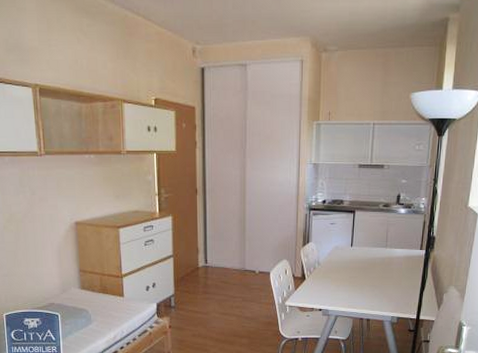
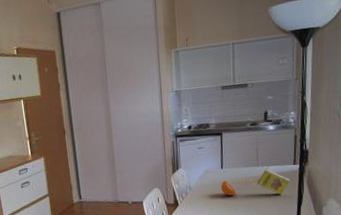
cereal box: none [348,248,416,279] -> present [220,165,291,196]

